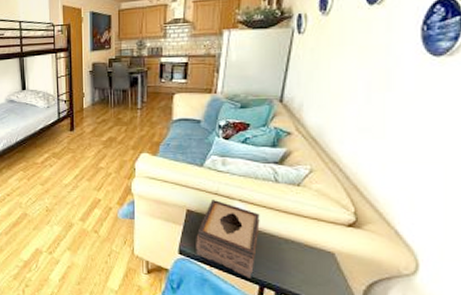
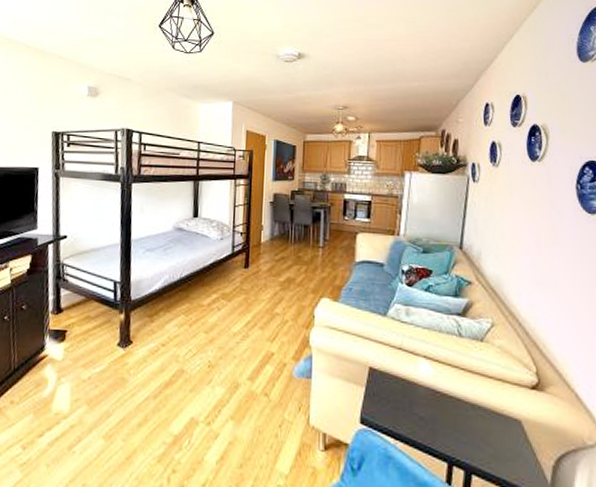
tissue box: present [196,200,260,279] -> none [379,356,446,454]

